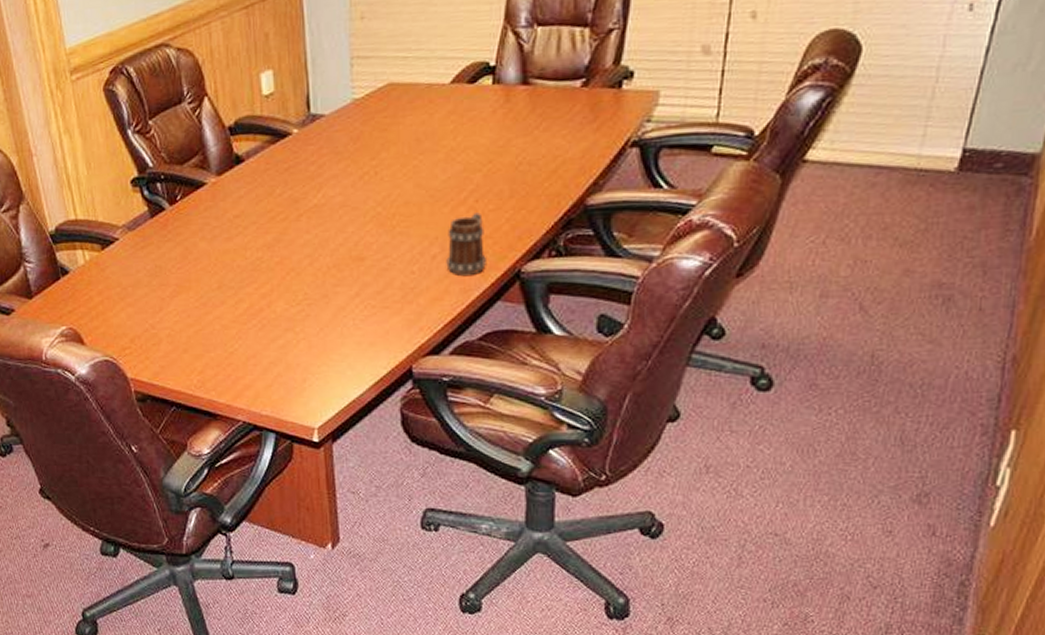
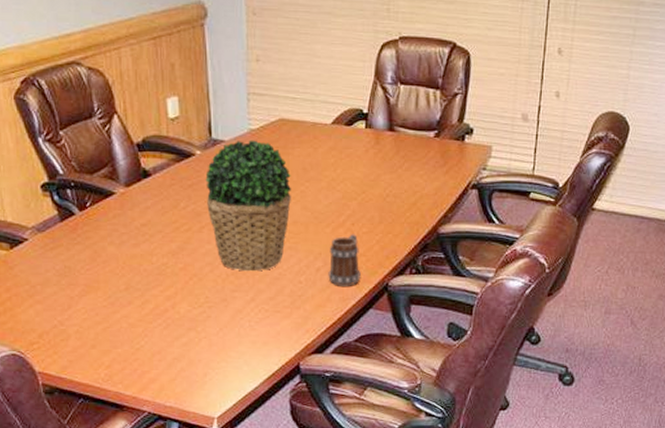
potted plant: none [303,111,402,263] -> present [205,140,291,272]

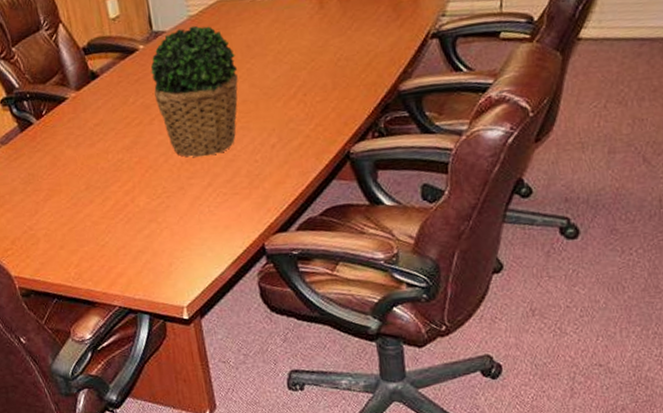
mug: present [328,234,361,286] -> none [283,104,319,160]

